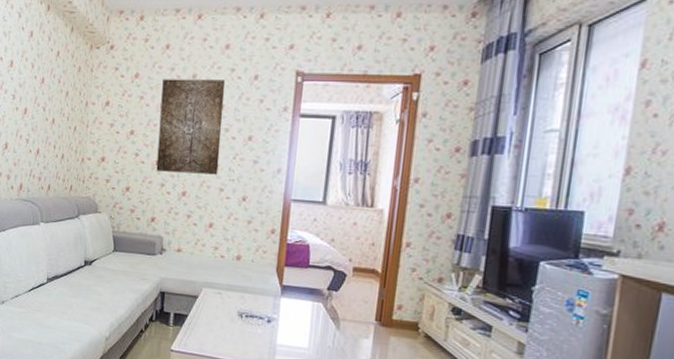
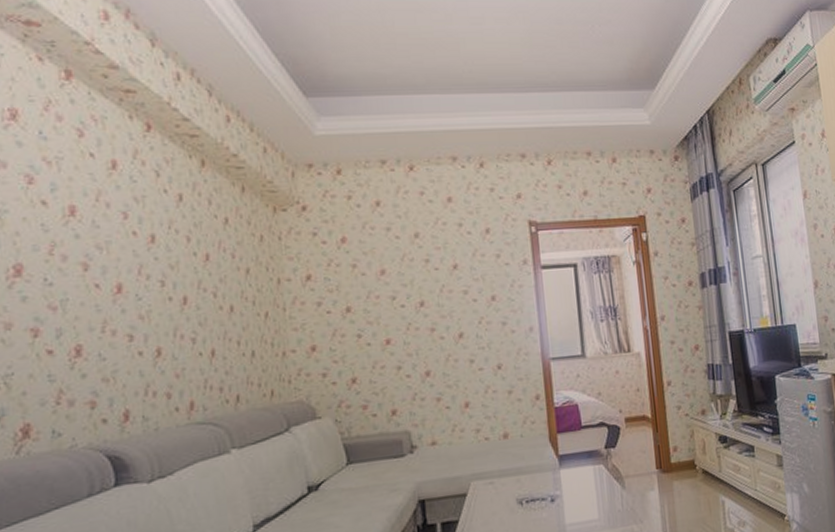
wall art: present [156,79,226,175] -> none [378,236,465,352]

